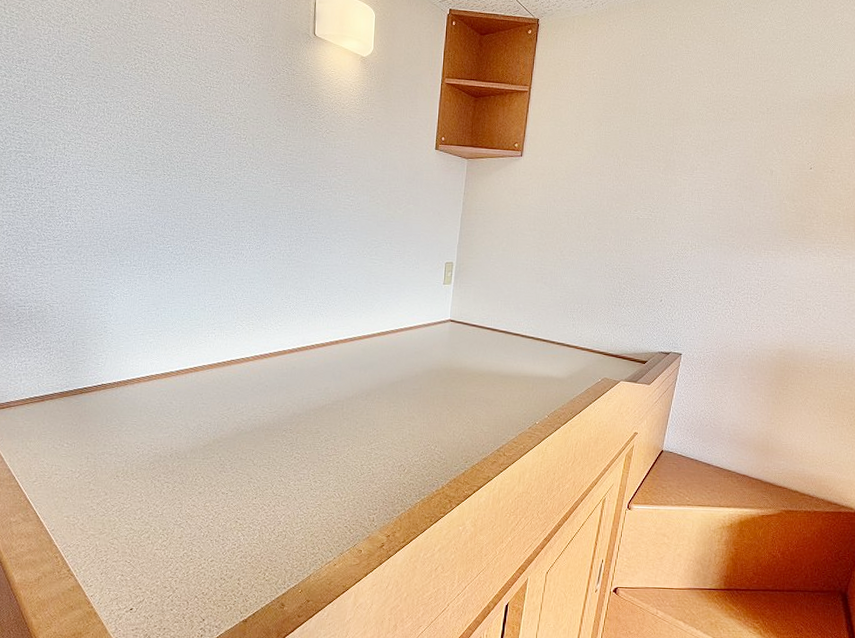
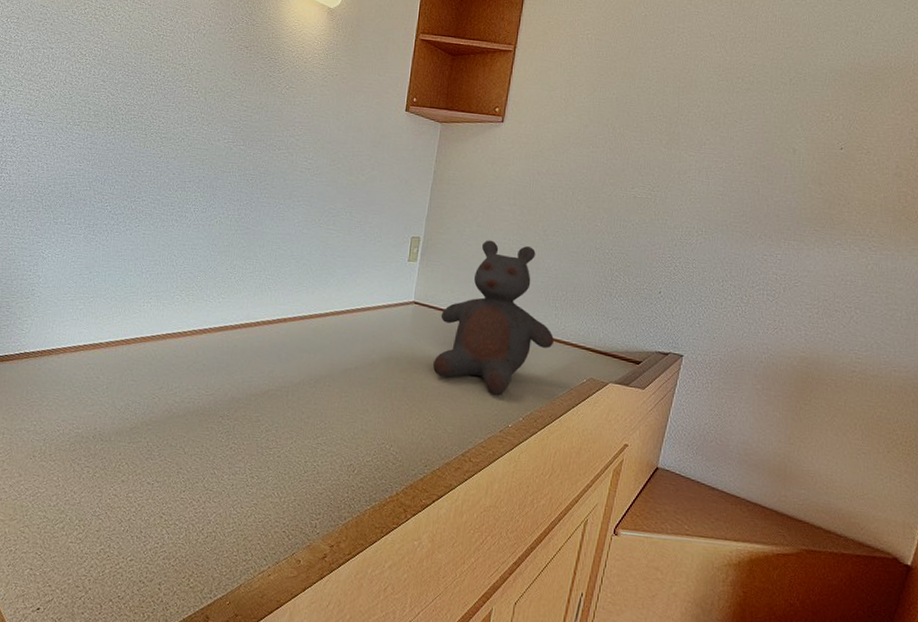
teddy bear: none [469,262,572,397] -> present [433,240,554,395]

